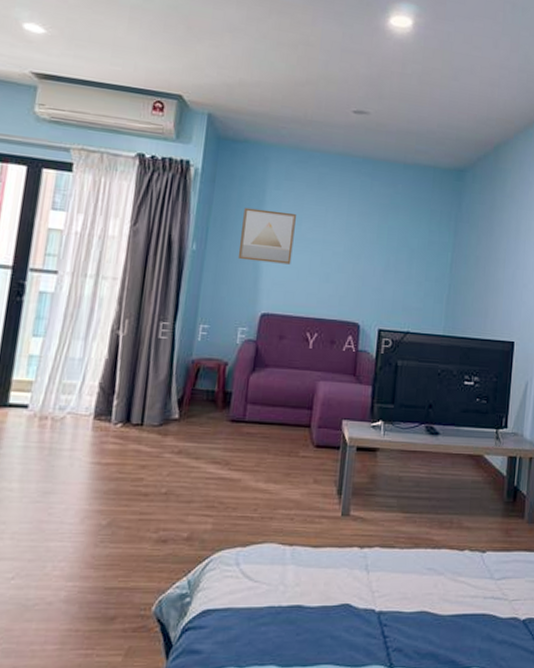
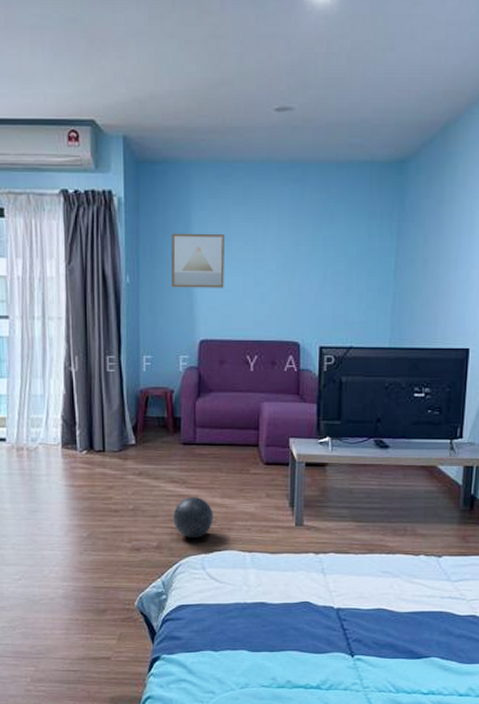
ball: none [209,481,256,528] -> present [173,497,213,538]

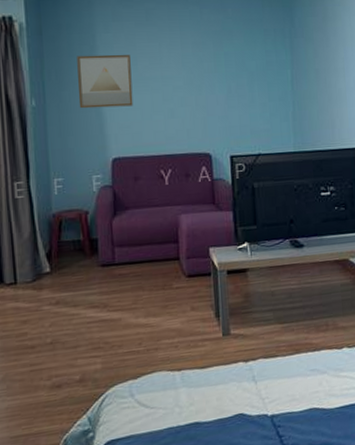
ball: present [173,497,213,538] -> none [95,320,139,365]

